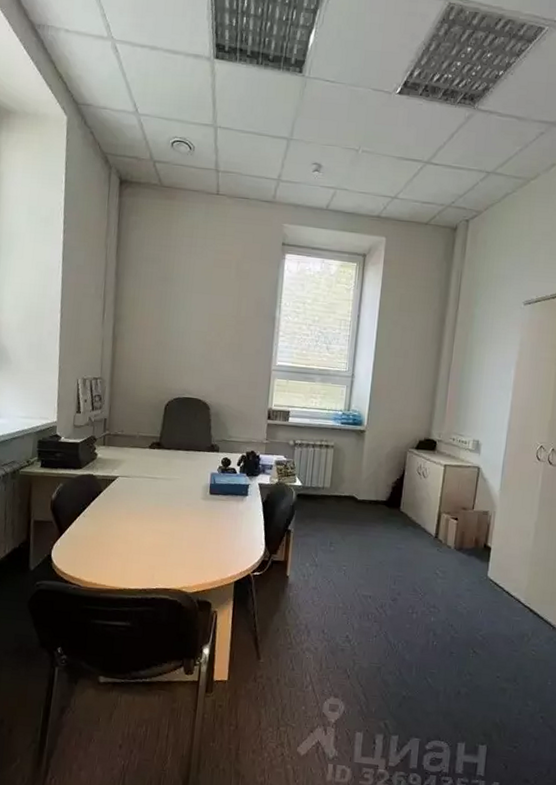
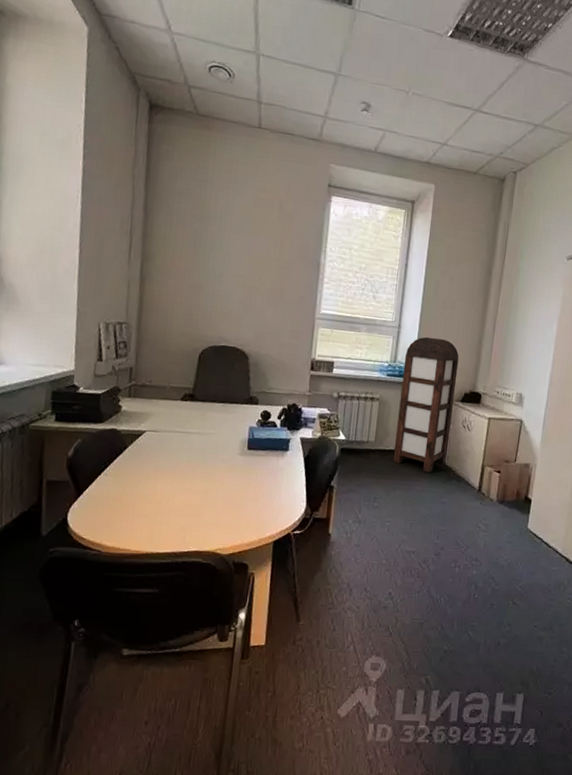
bookshelf: none [348,385,413,519] -> present [392,337,459,473]

